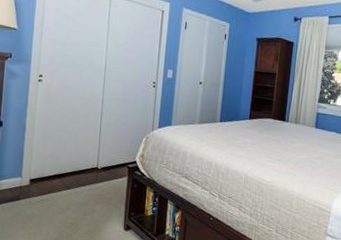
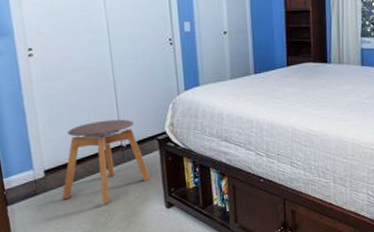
stool: none [39,143,116,218] -> present [62,119,151,204]

